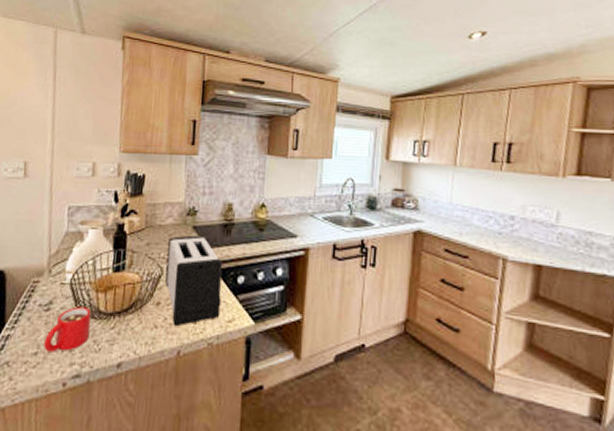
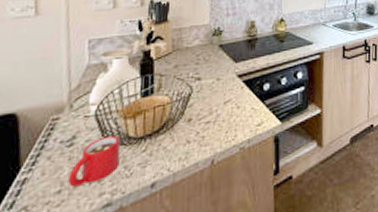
toaster: present [165,235,222,327] -> none [195,52,250,139]

